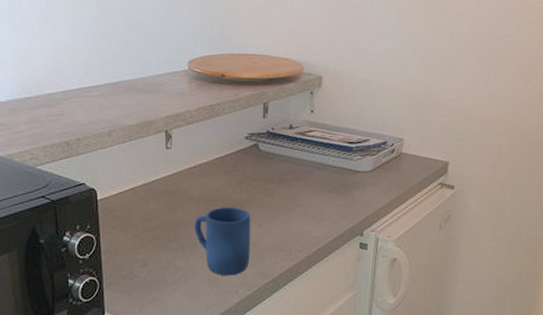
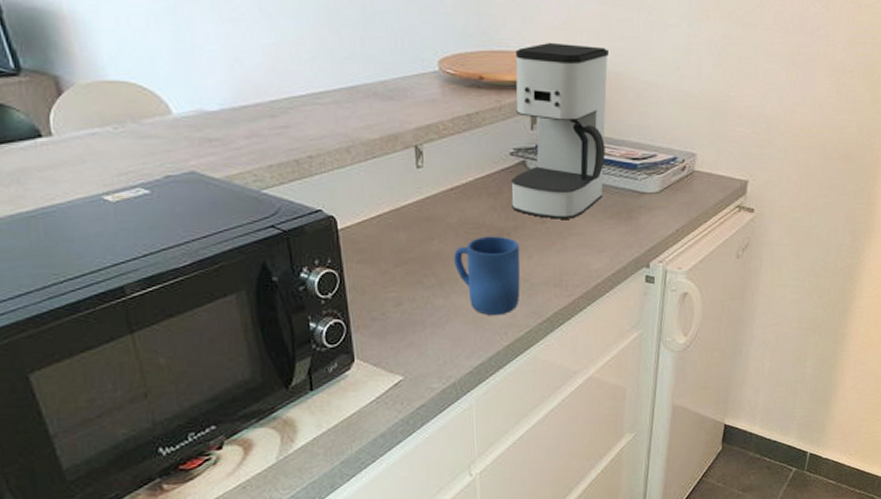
coffee maker: none [245,47,330,193] -> present [510,42,610,219]

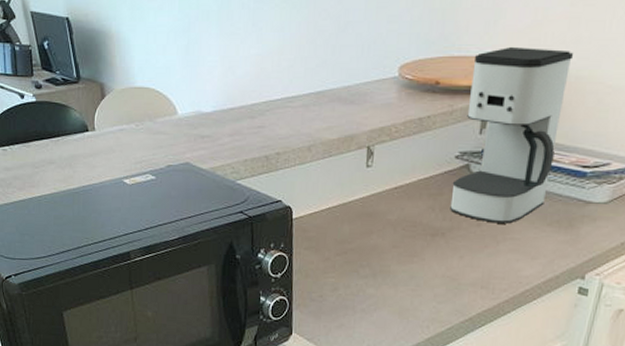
mug: present [454,236,521,316] -> none [388,234,453,310]

